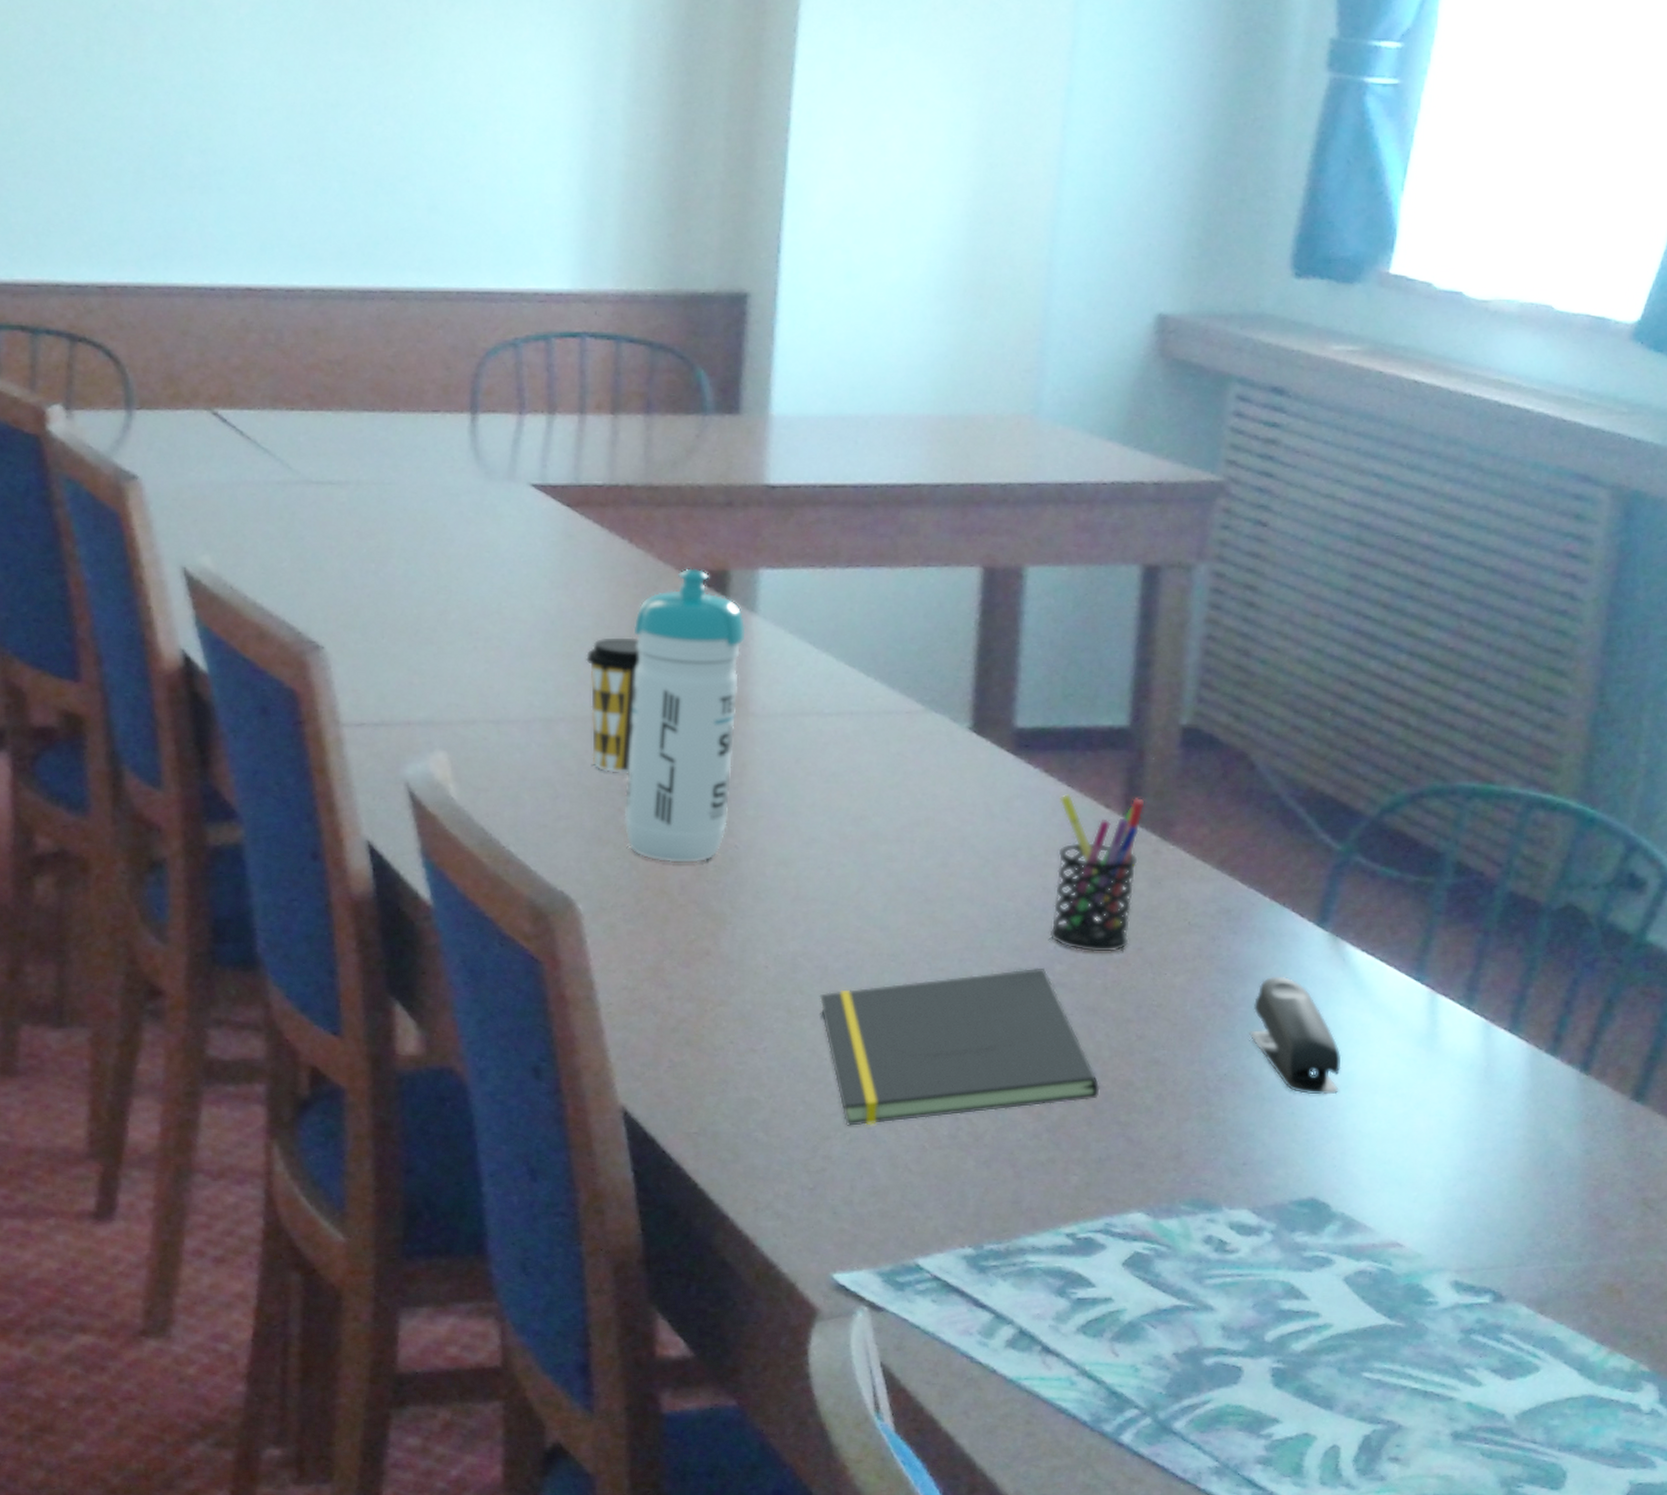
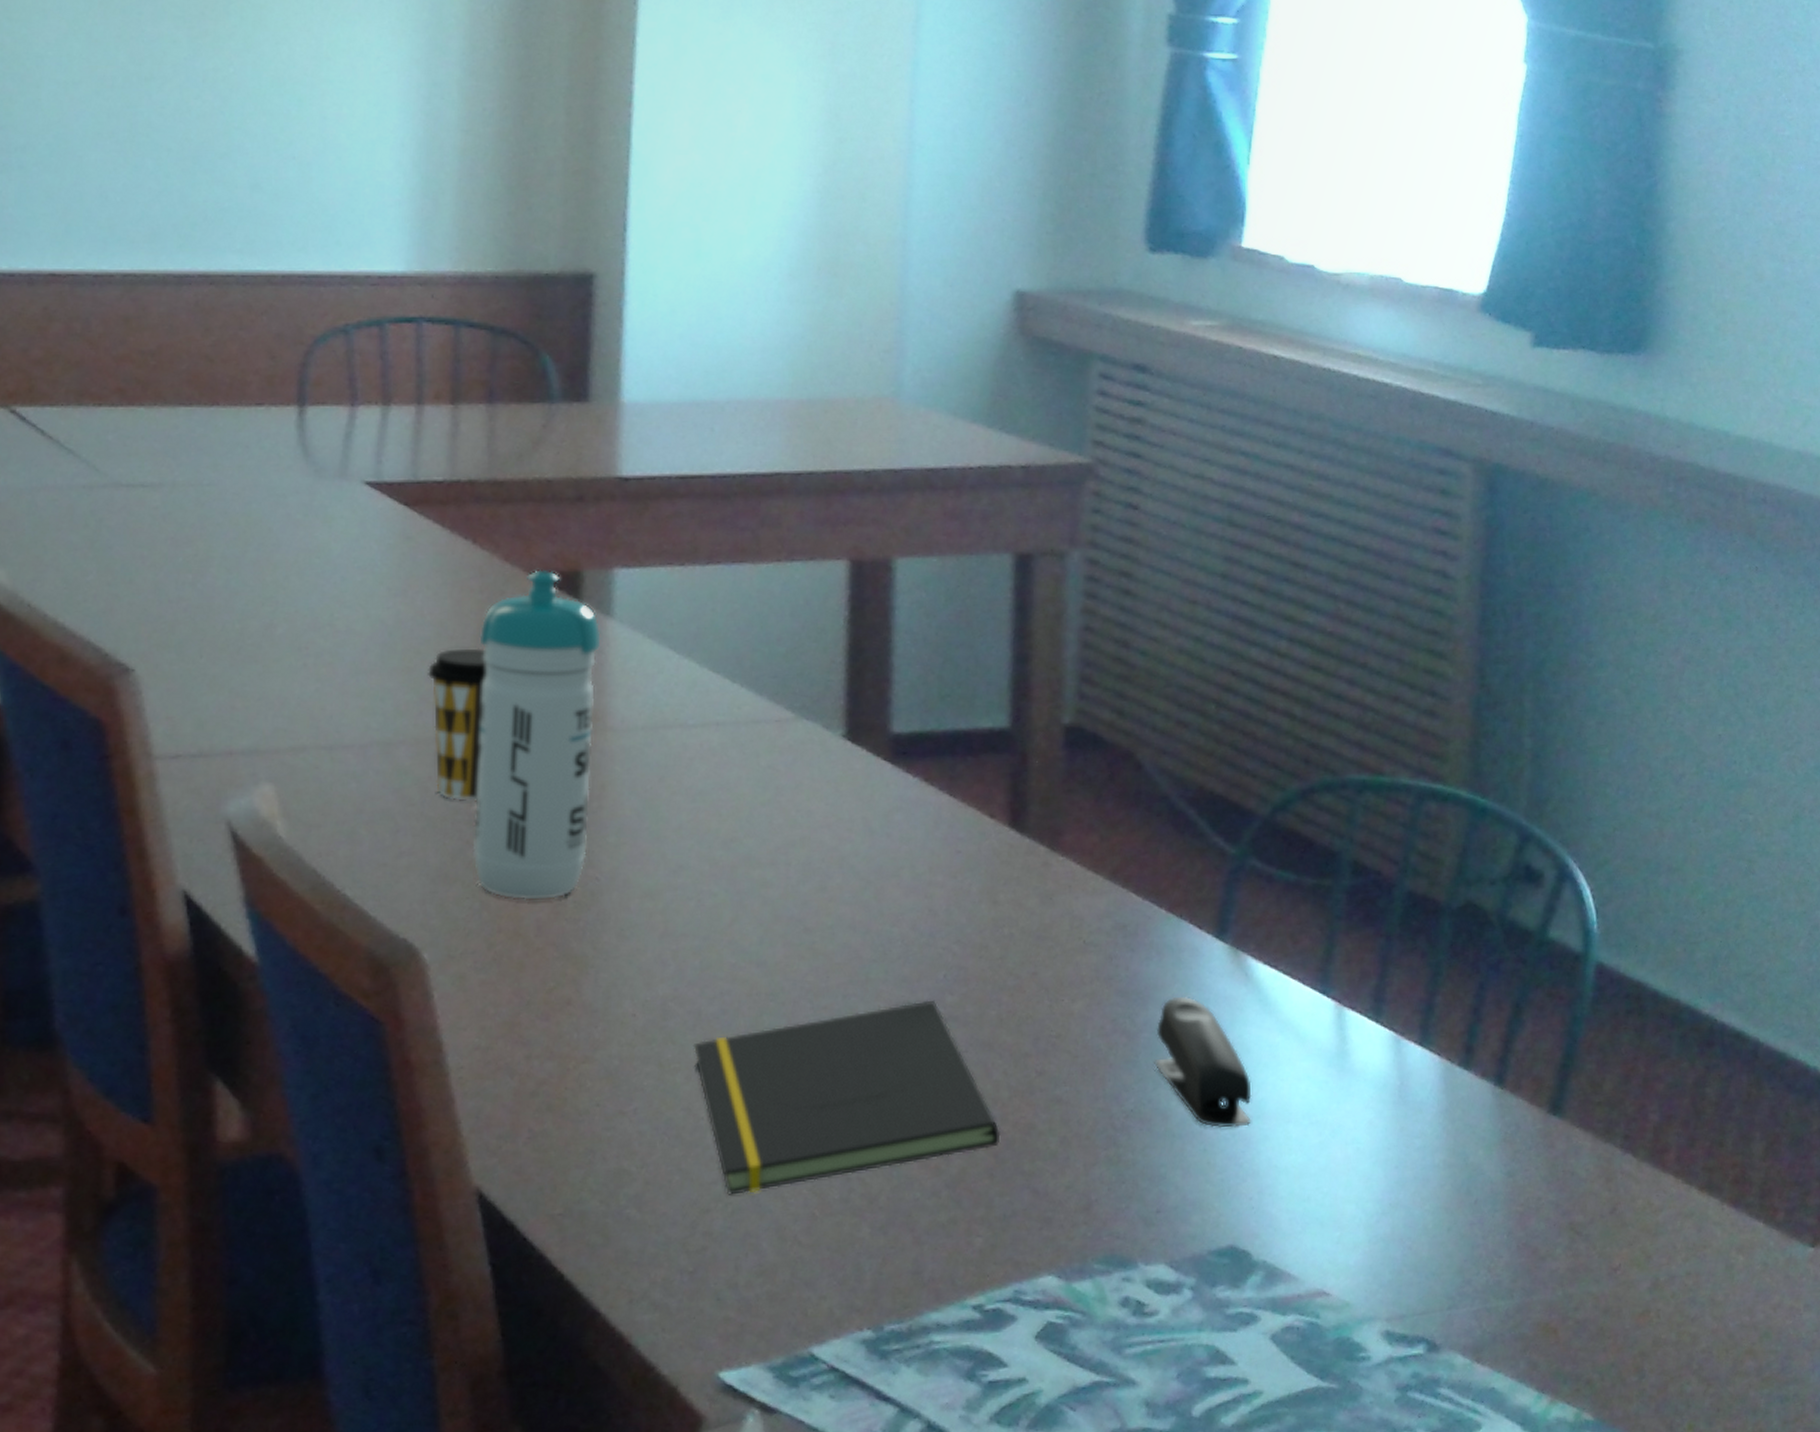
pen holder: present [1049,794,1145,953] -> none [938,804,1031,981]

